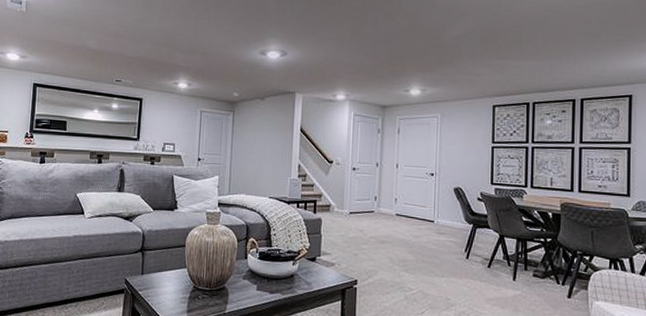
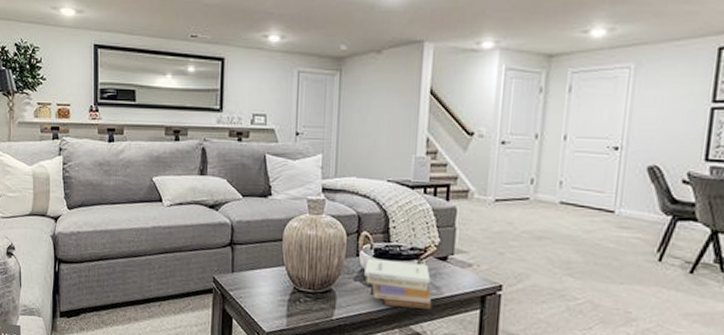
books: none [250,259,305,302] -> present [363,257,432,310]

